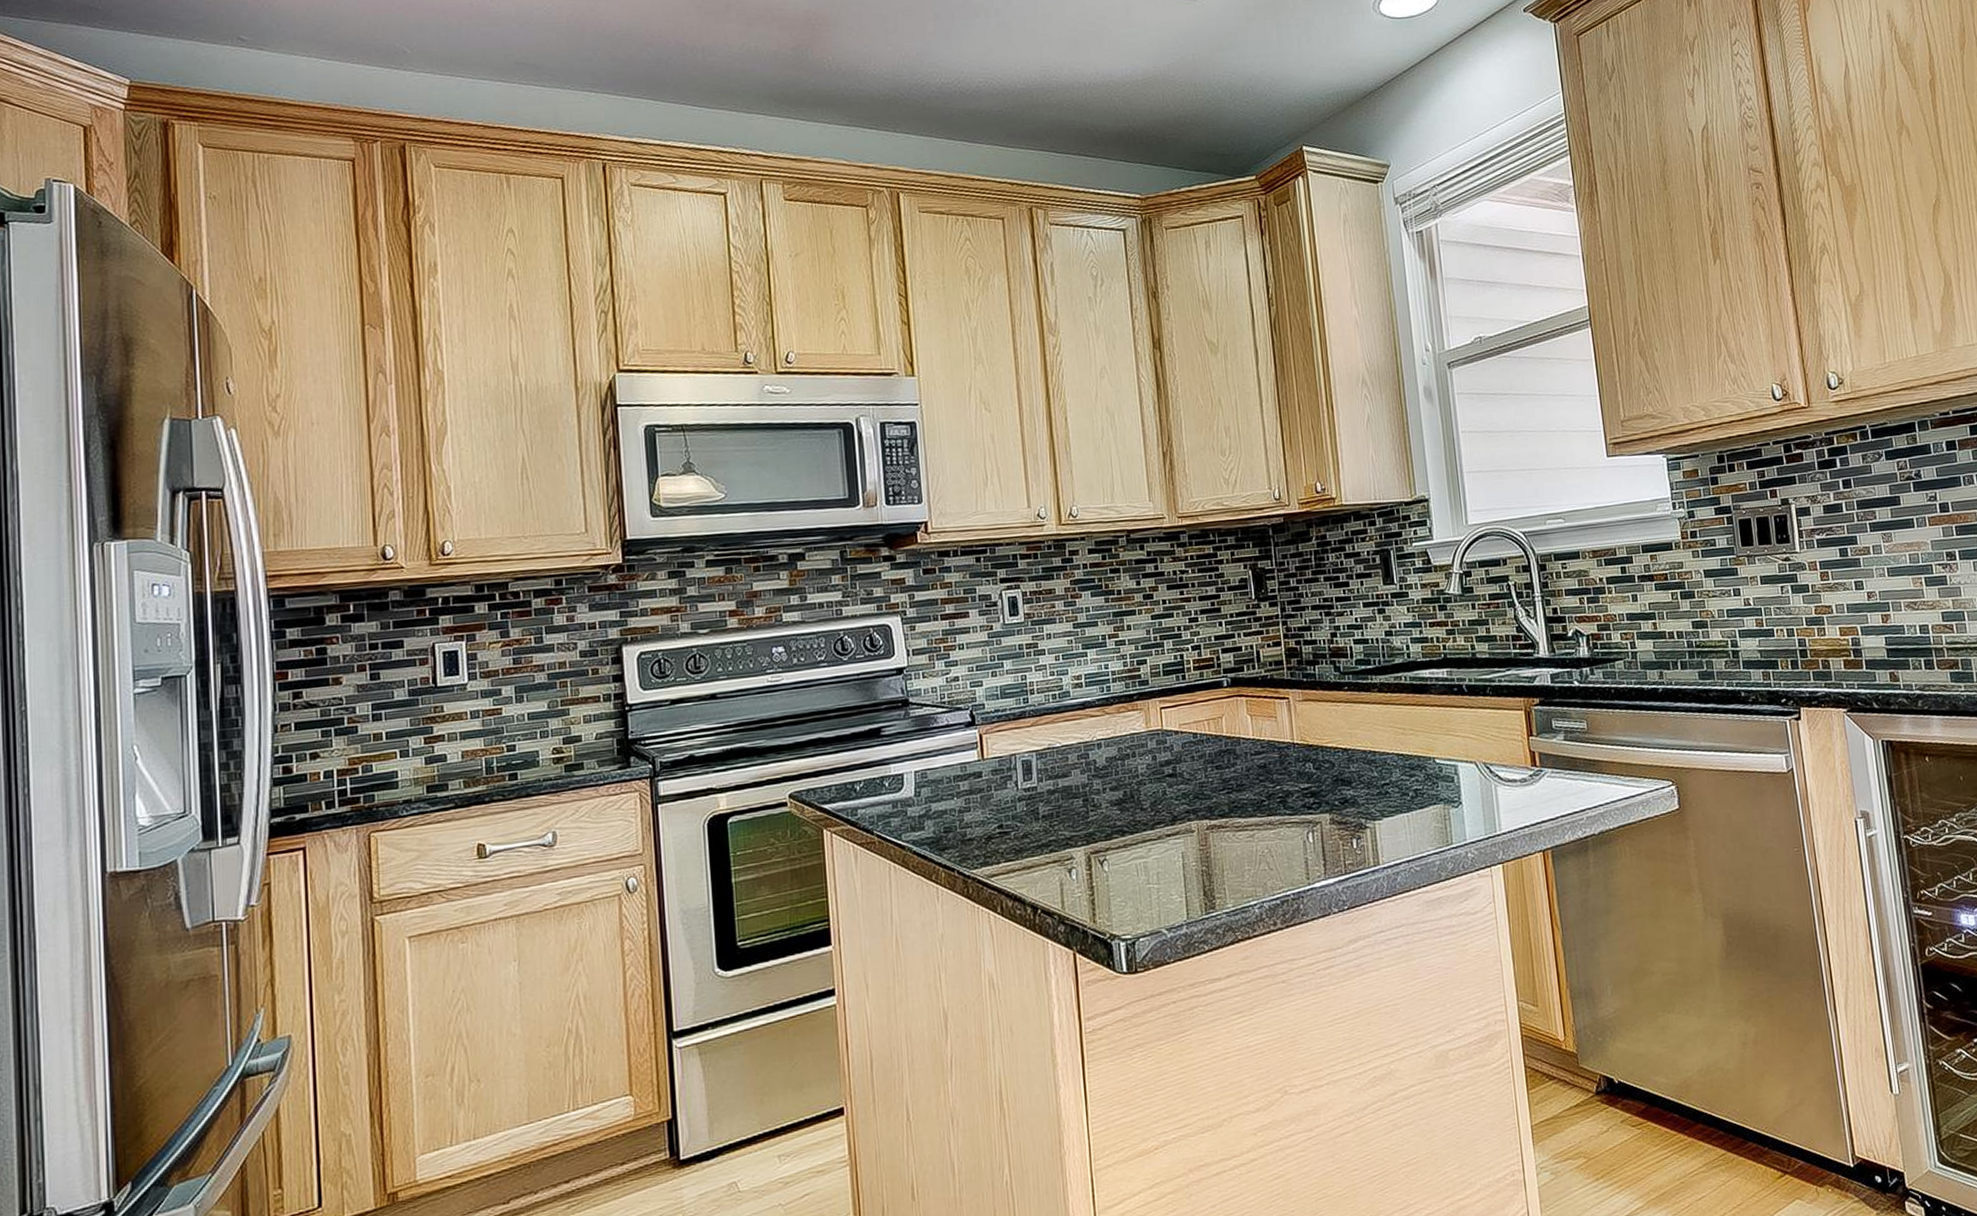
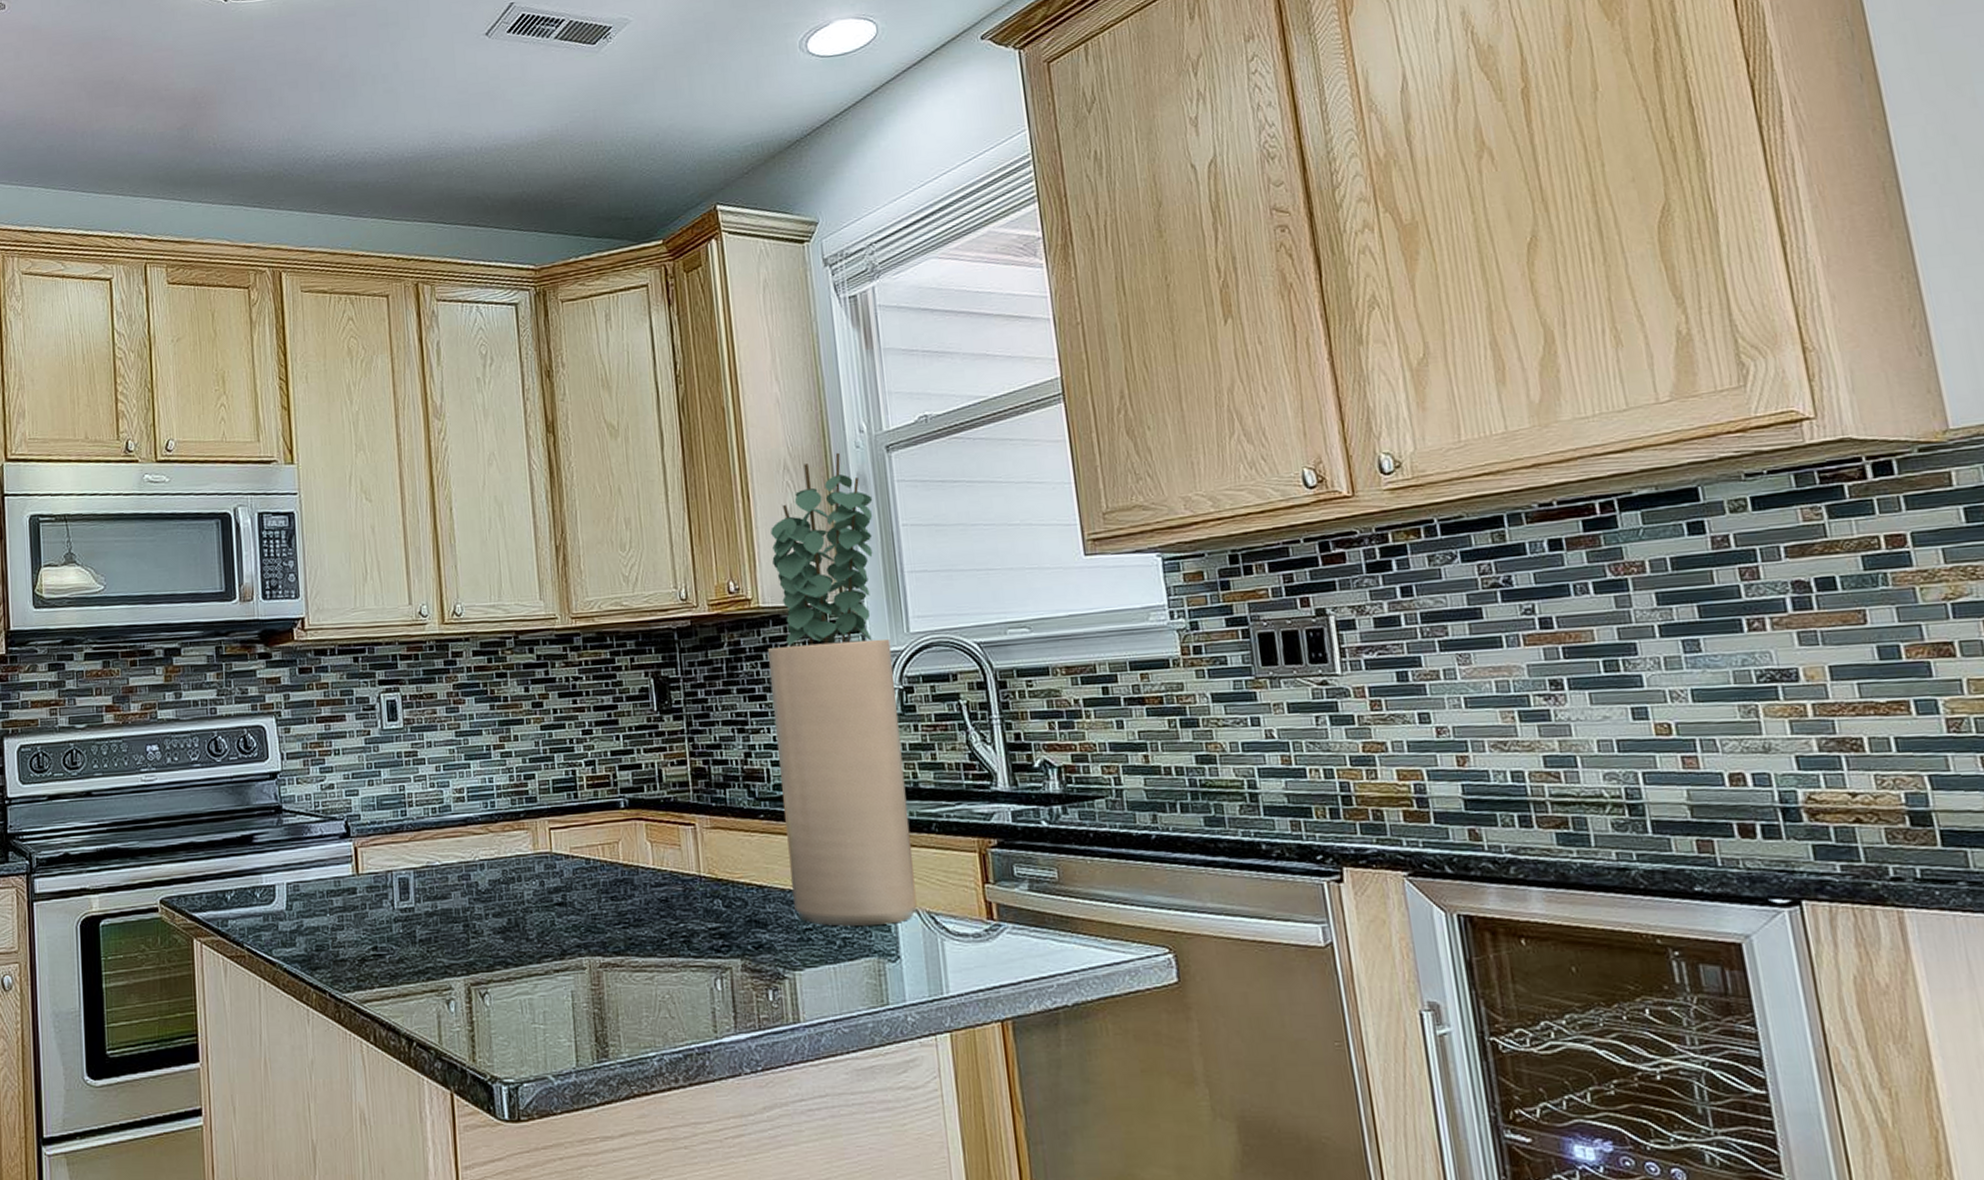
vase: none [1349,368,1475,780] -> present [767,452,917,927]

